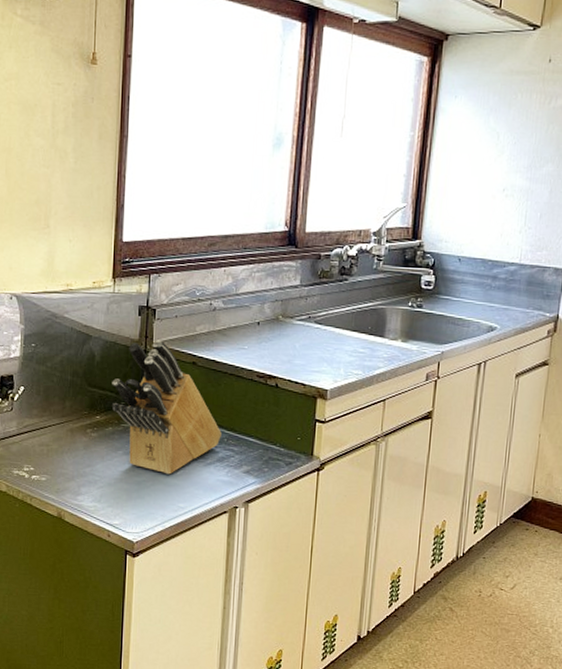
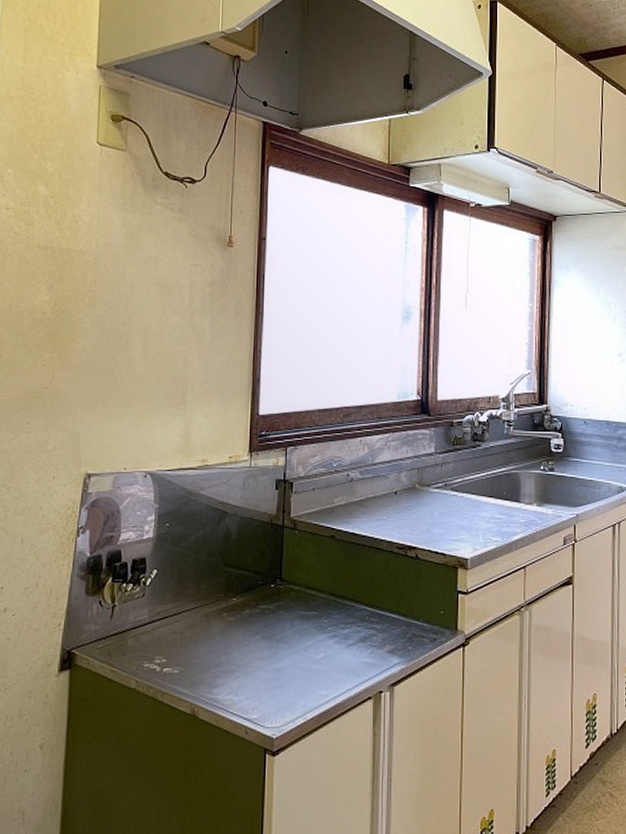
knife block: present [111,340,222,475] -> none [248,514,363,659]

